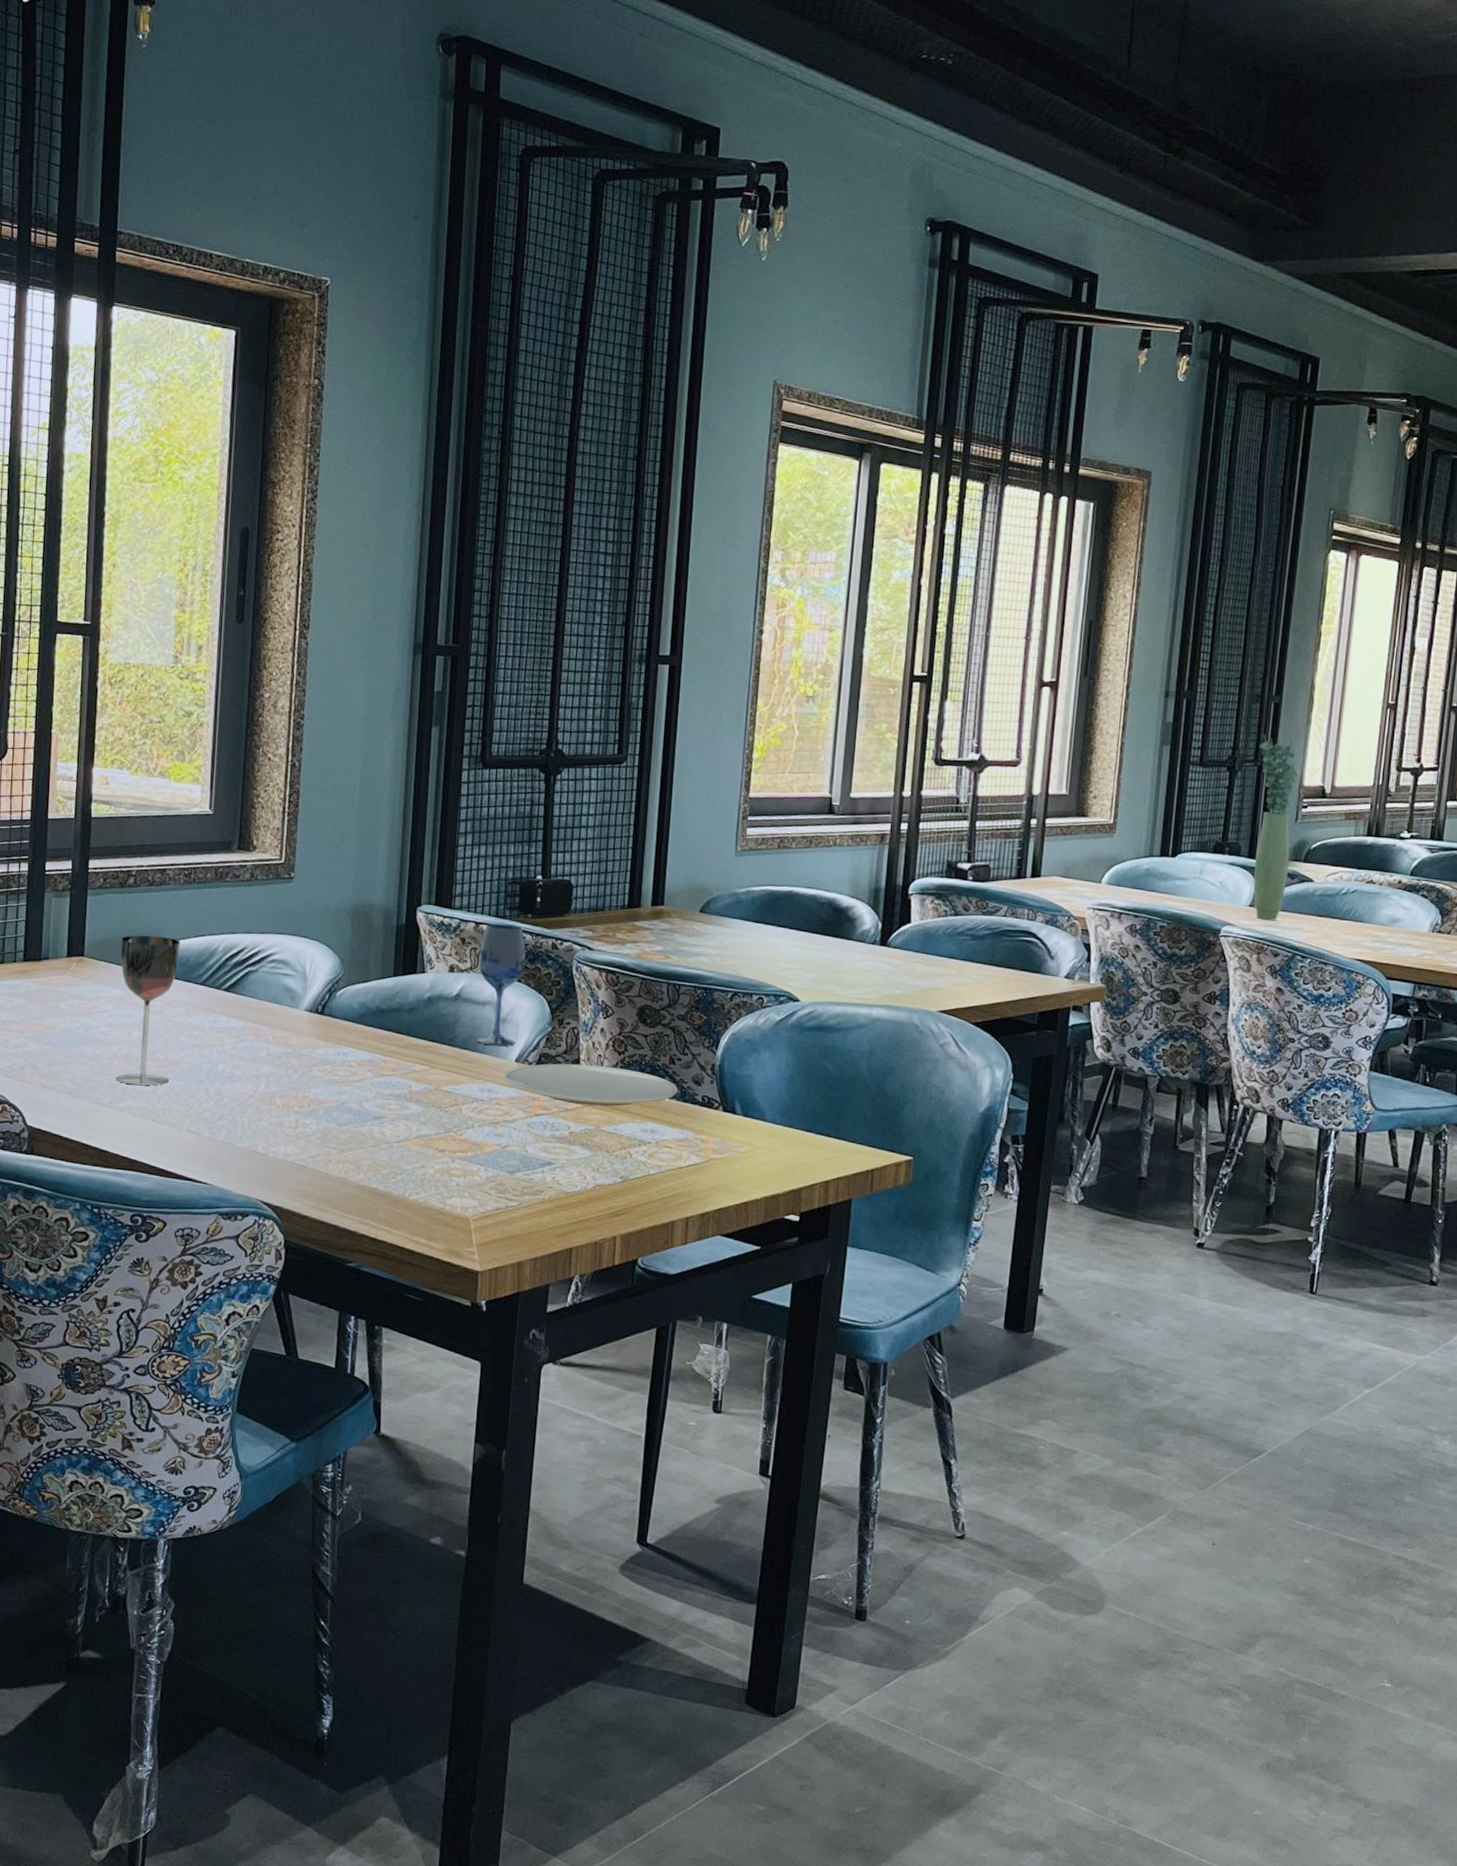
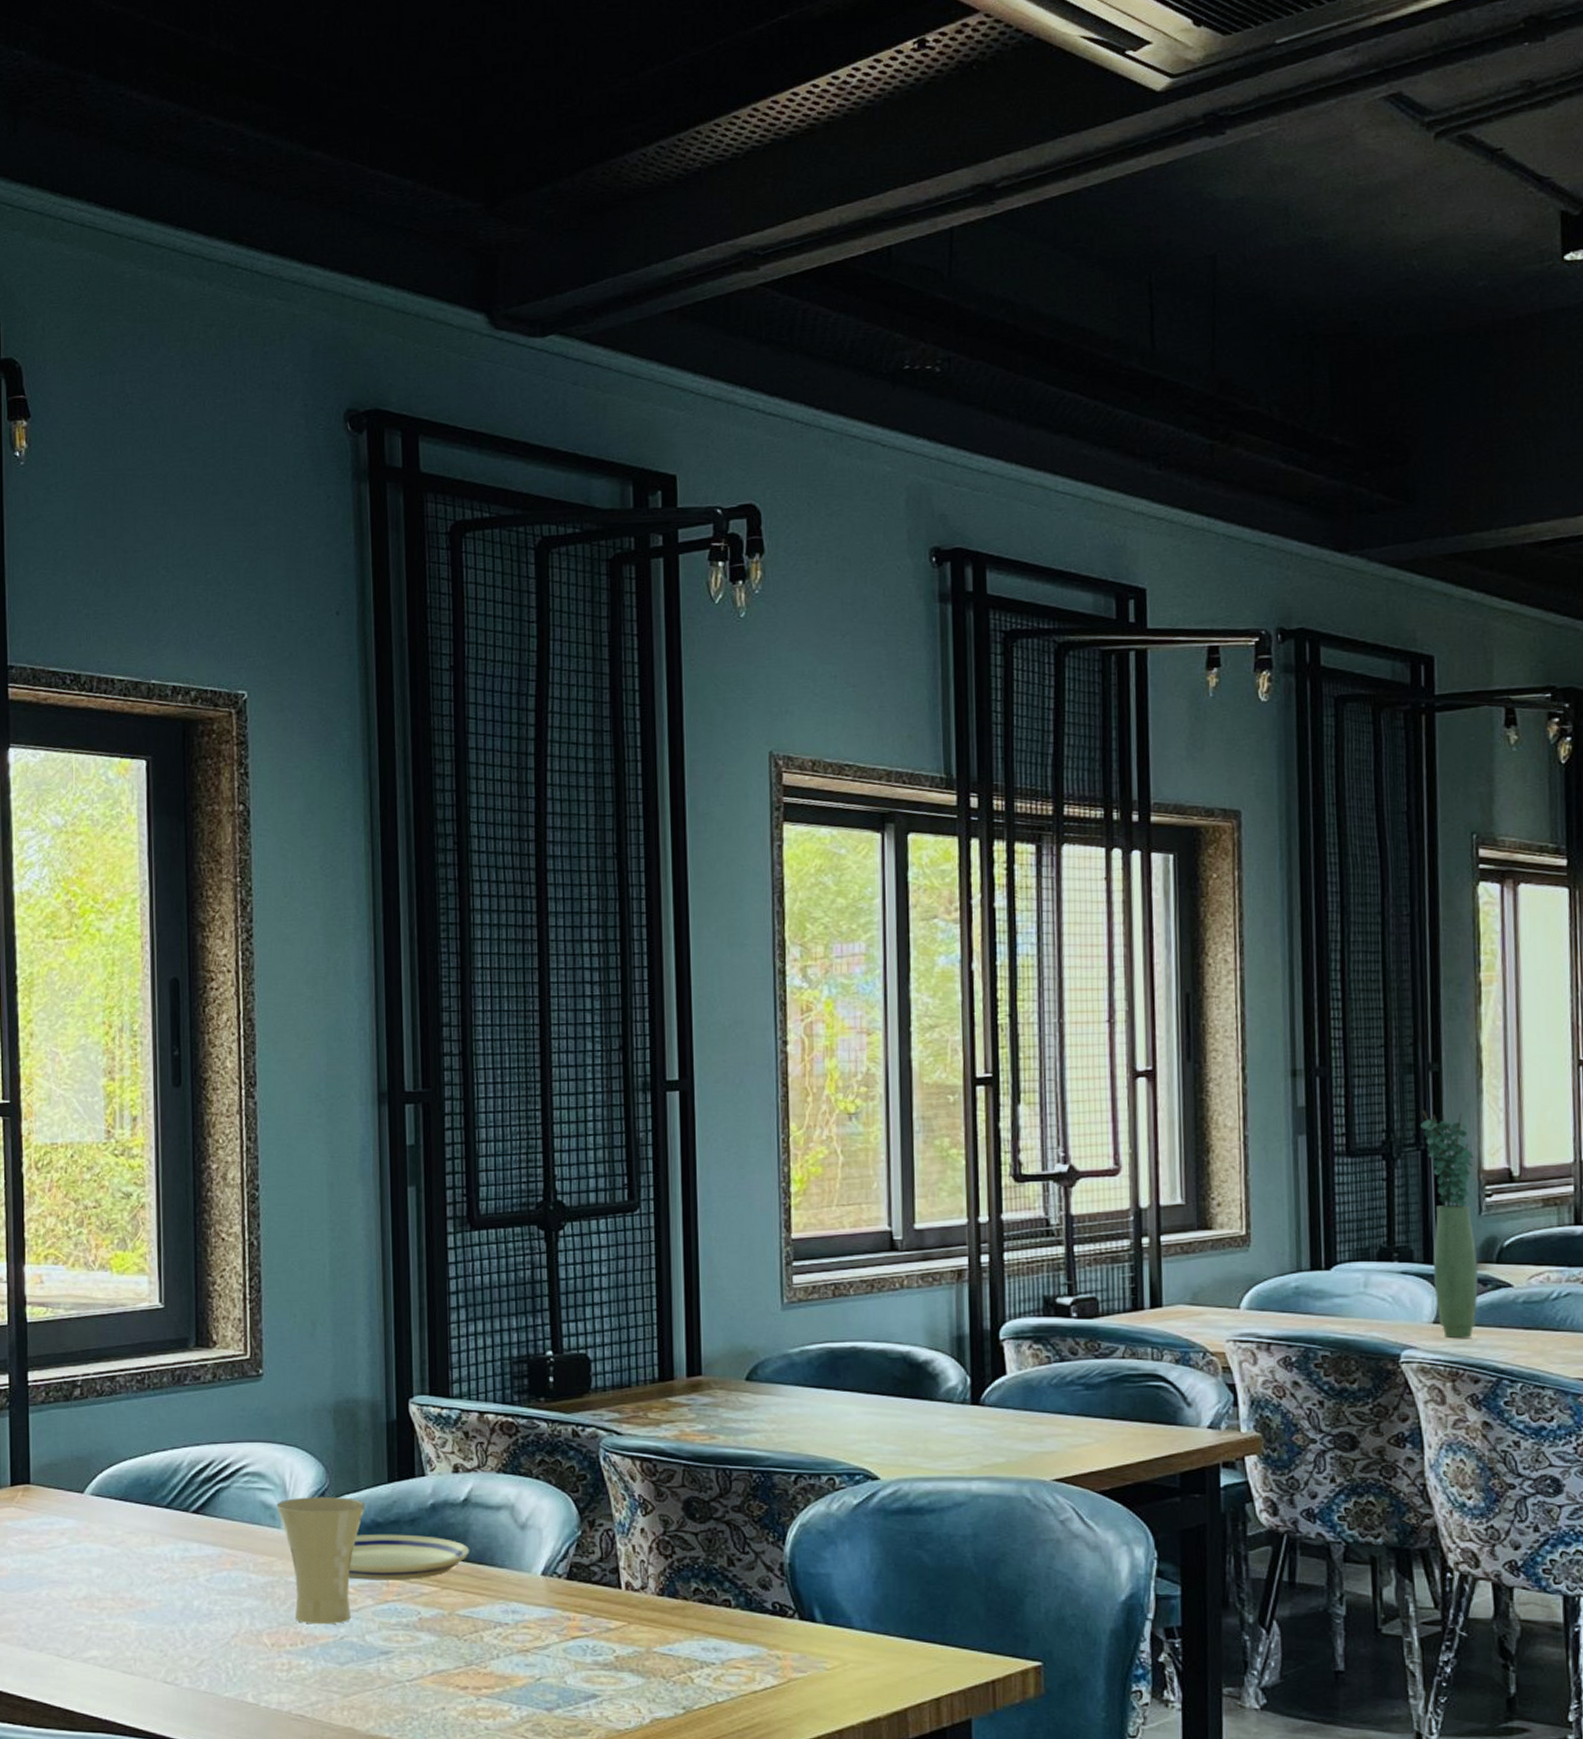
wineglass: present [115,935,180,1086] -> none [71,1455,138,1631]
cup: none [296,983,373,1092] -> present [276,1497,366,1625]
plate: none [353,1018,457,1059] -> present [348,1534,470,1581]
wineglass: present [476,923,526,1047] -> none [486,1411,542,1558]
plate: present [504,1063,678,1107] -> none [530,1573,742,1623]

